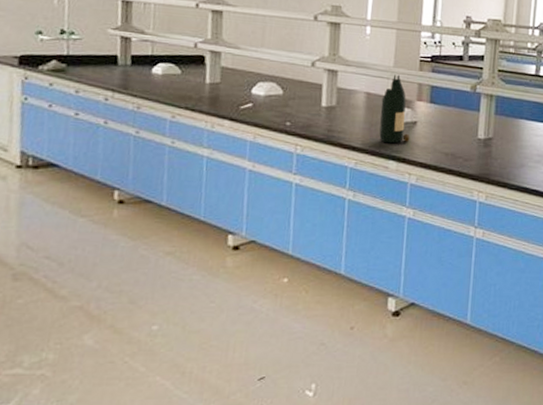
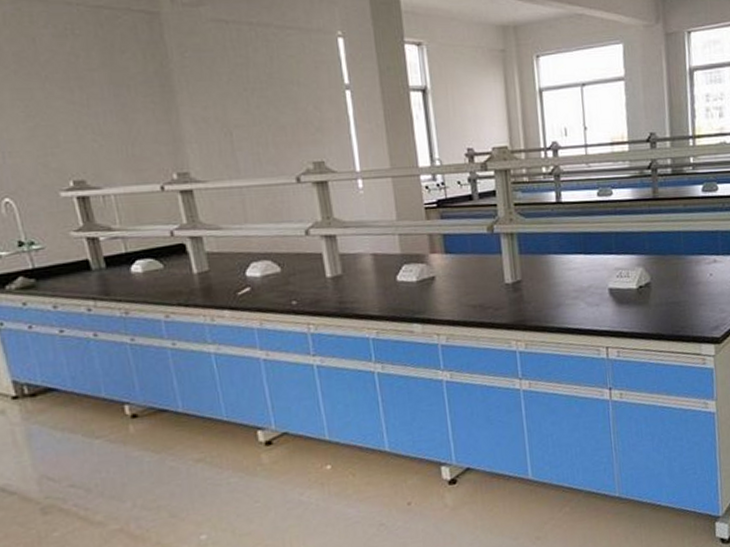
bottle: present [379,74,410,144] -> none [391,228,431,306]

